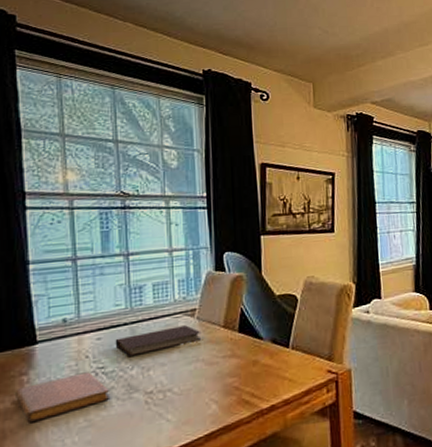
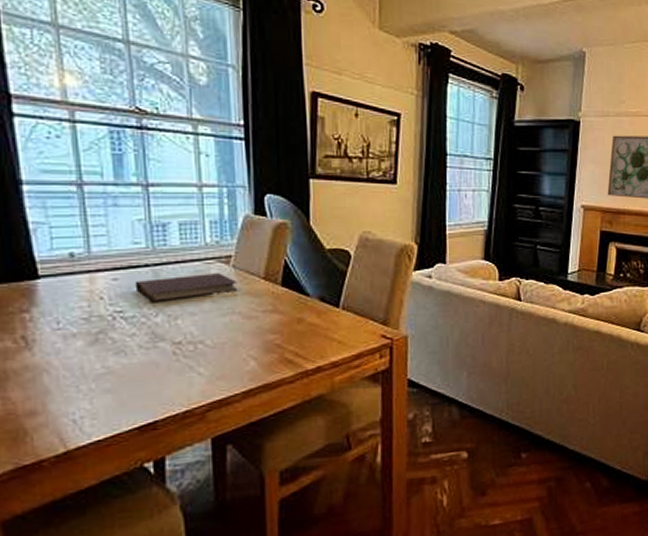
notebook: present [14,372,109,422] -> none [15,315,130,364]

